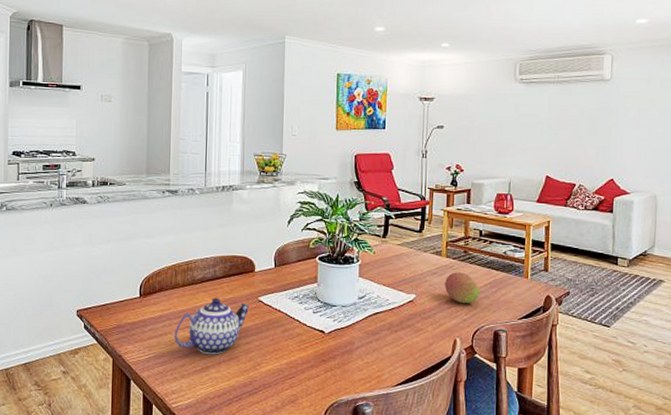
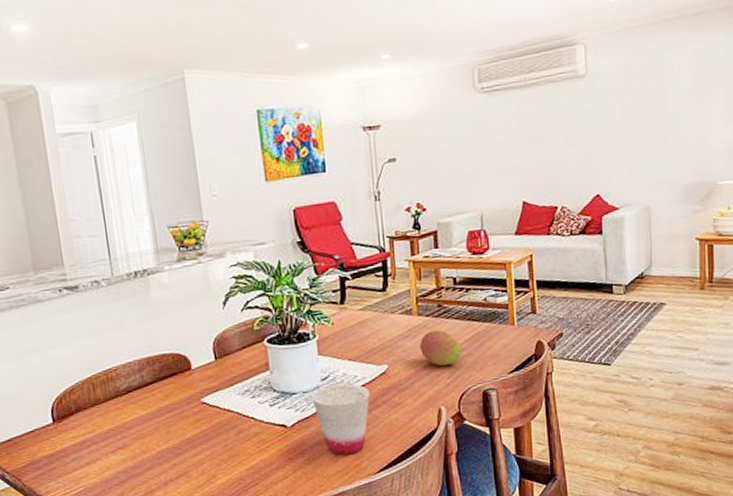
teapot: present [174,297,249,355] -> none [104,407,192,477]
cup: none [348,304,397,366] -> present [311,383,370,456]

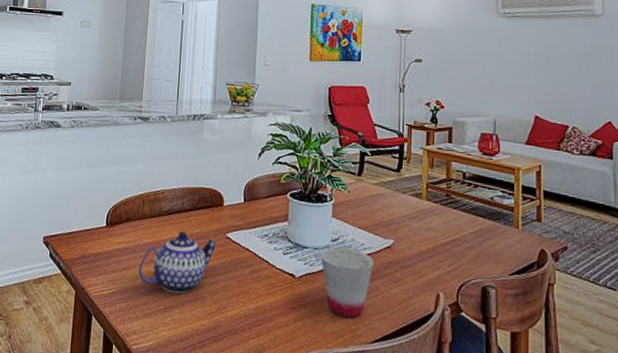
teapot: none [104,407,192,477] -> present [138,231,216,294]
fruit: present [419,330,462,367] -> none [425,217,466,254]

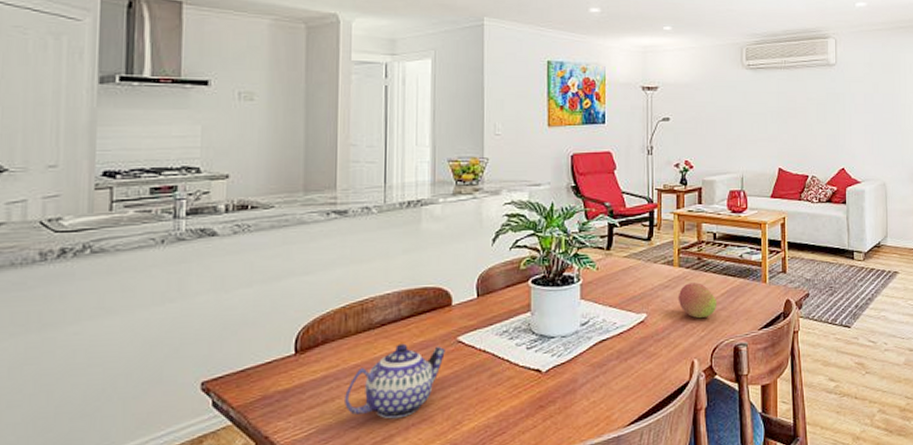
cup: present [321,247,374,319] -> none [569,330,626,406]
fruit: none [425,217,466,254] -> present [678,282,718,319]

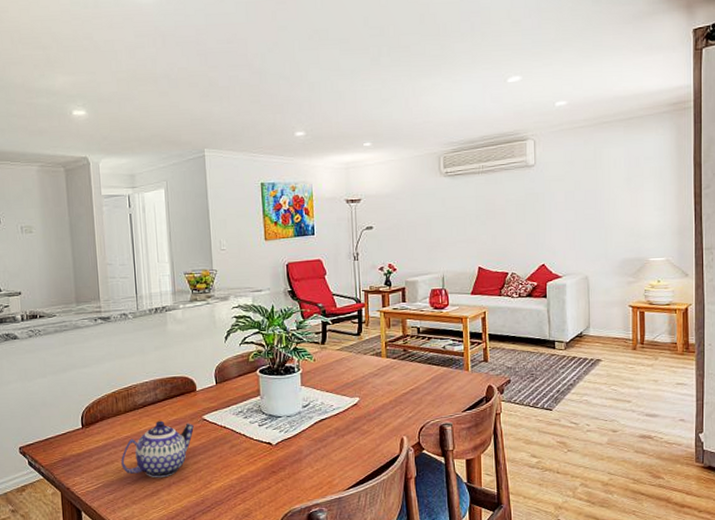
fruit: present [678,282,718,319] -> none [386,371,423,402]

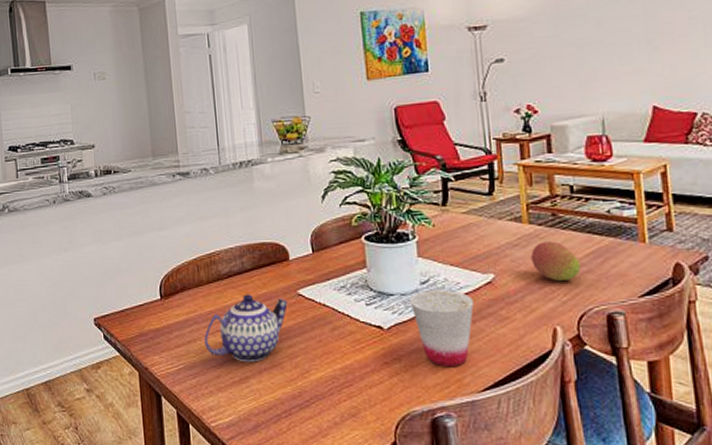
cup: none [294,411,343,473] -> present [410,290,474,367]
fruit: none [386,371,423,402] -> present [530,241,582,282]

